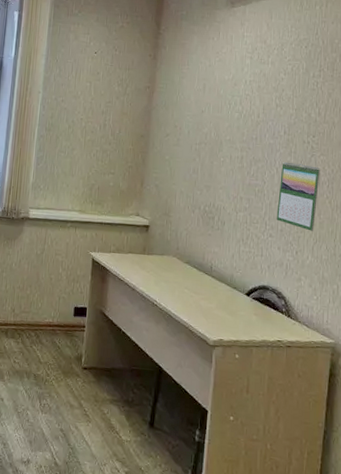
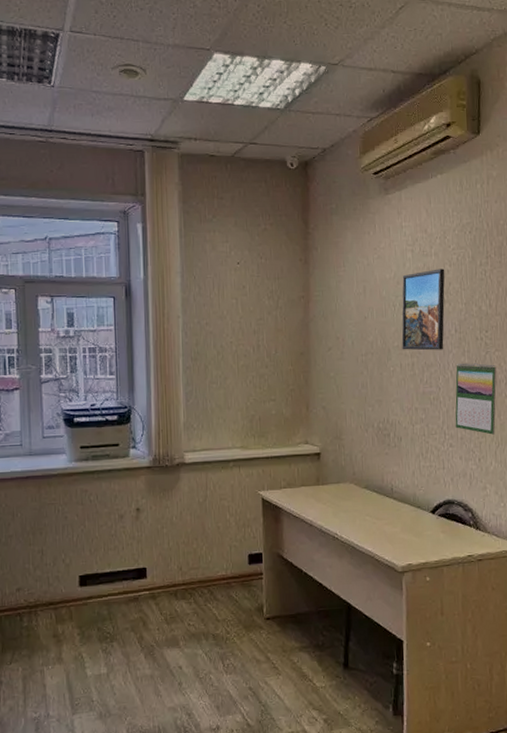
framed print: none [233,76,280,148] -> present [401,269,445,351]

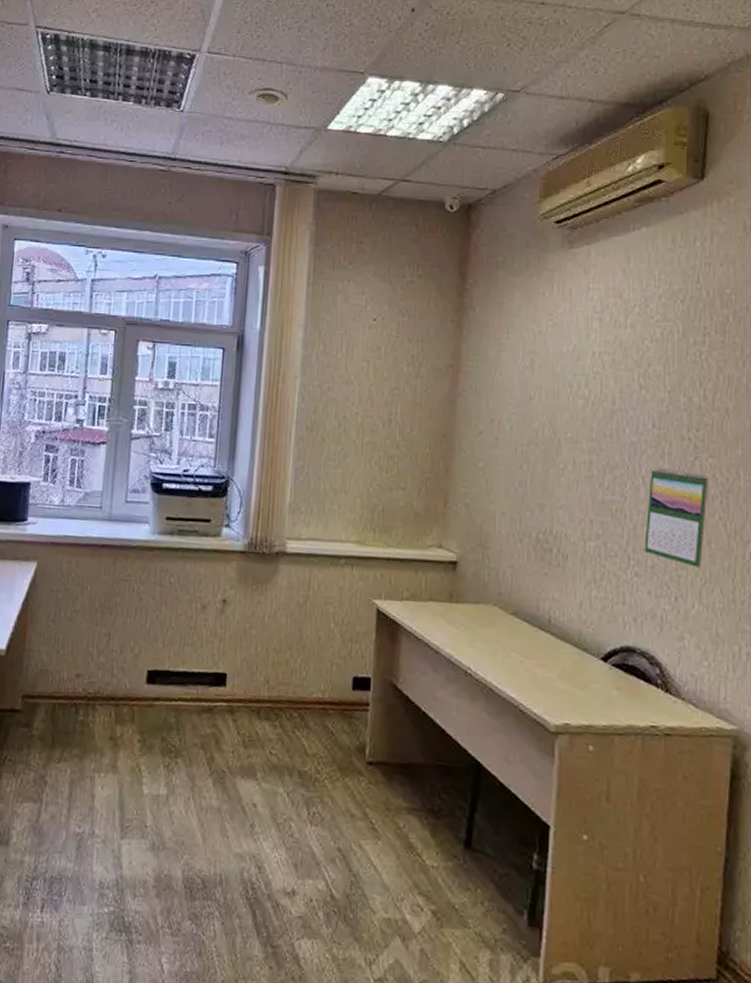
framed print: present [401,269,445,351] -> none [577,344,644,449]

